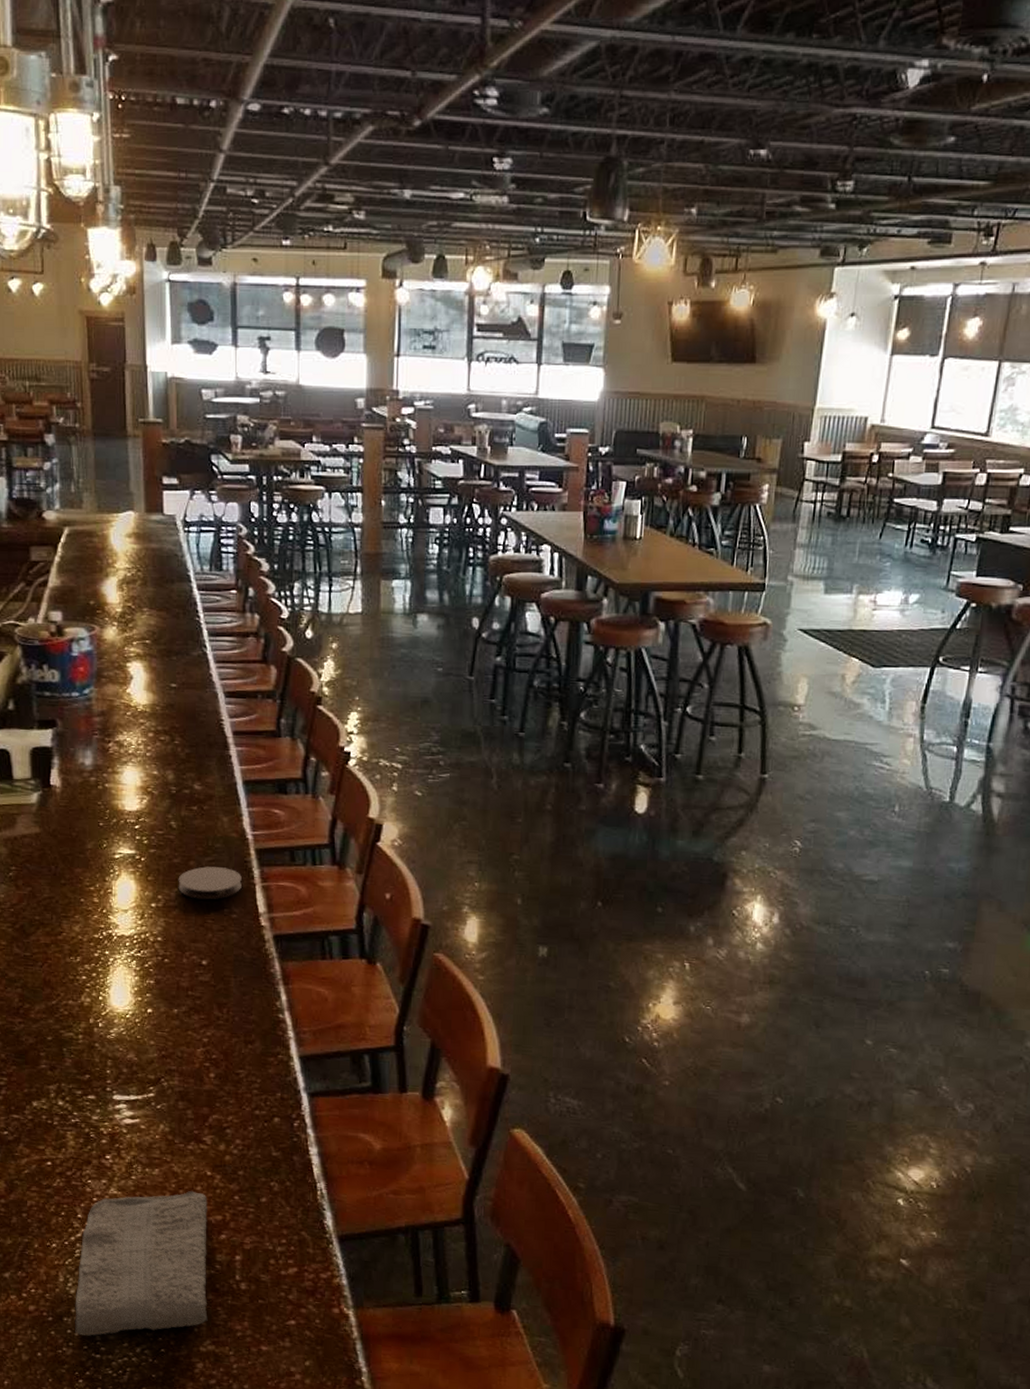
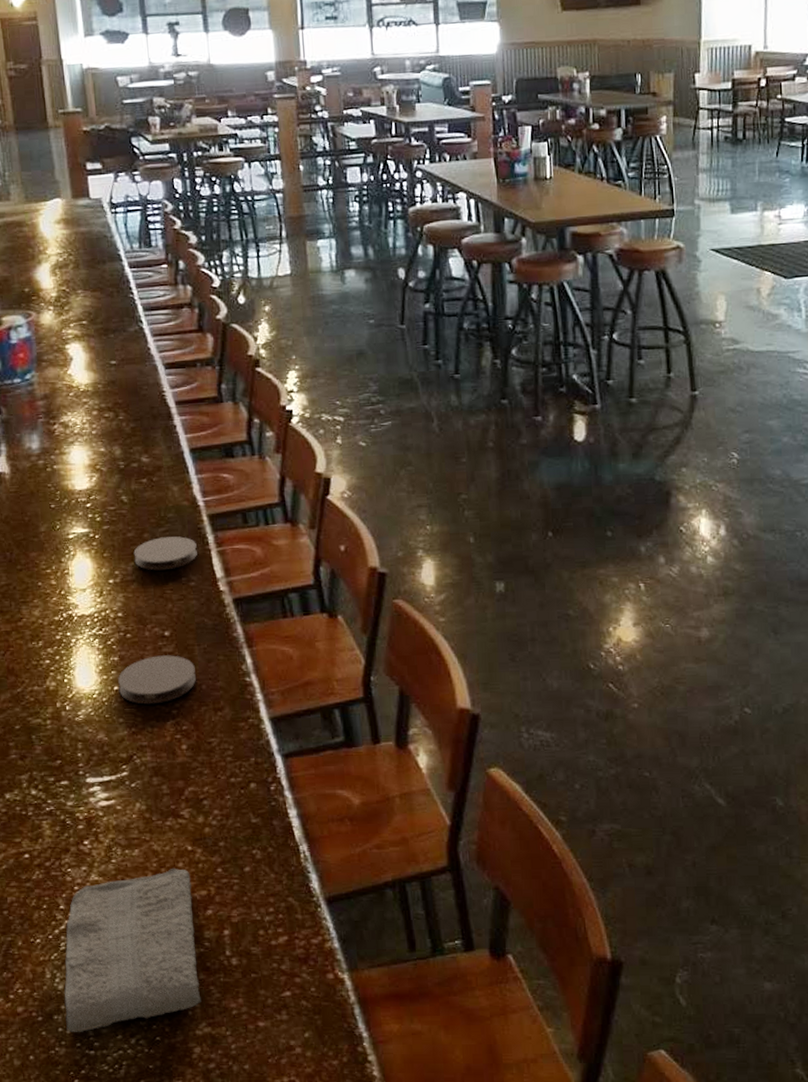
coaster: none [152,983,229,1030] -> present [118,655,196,705]

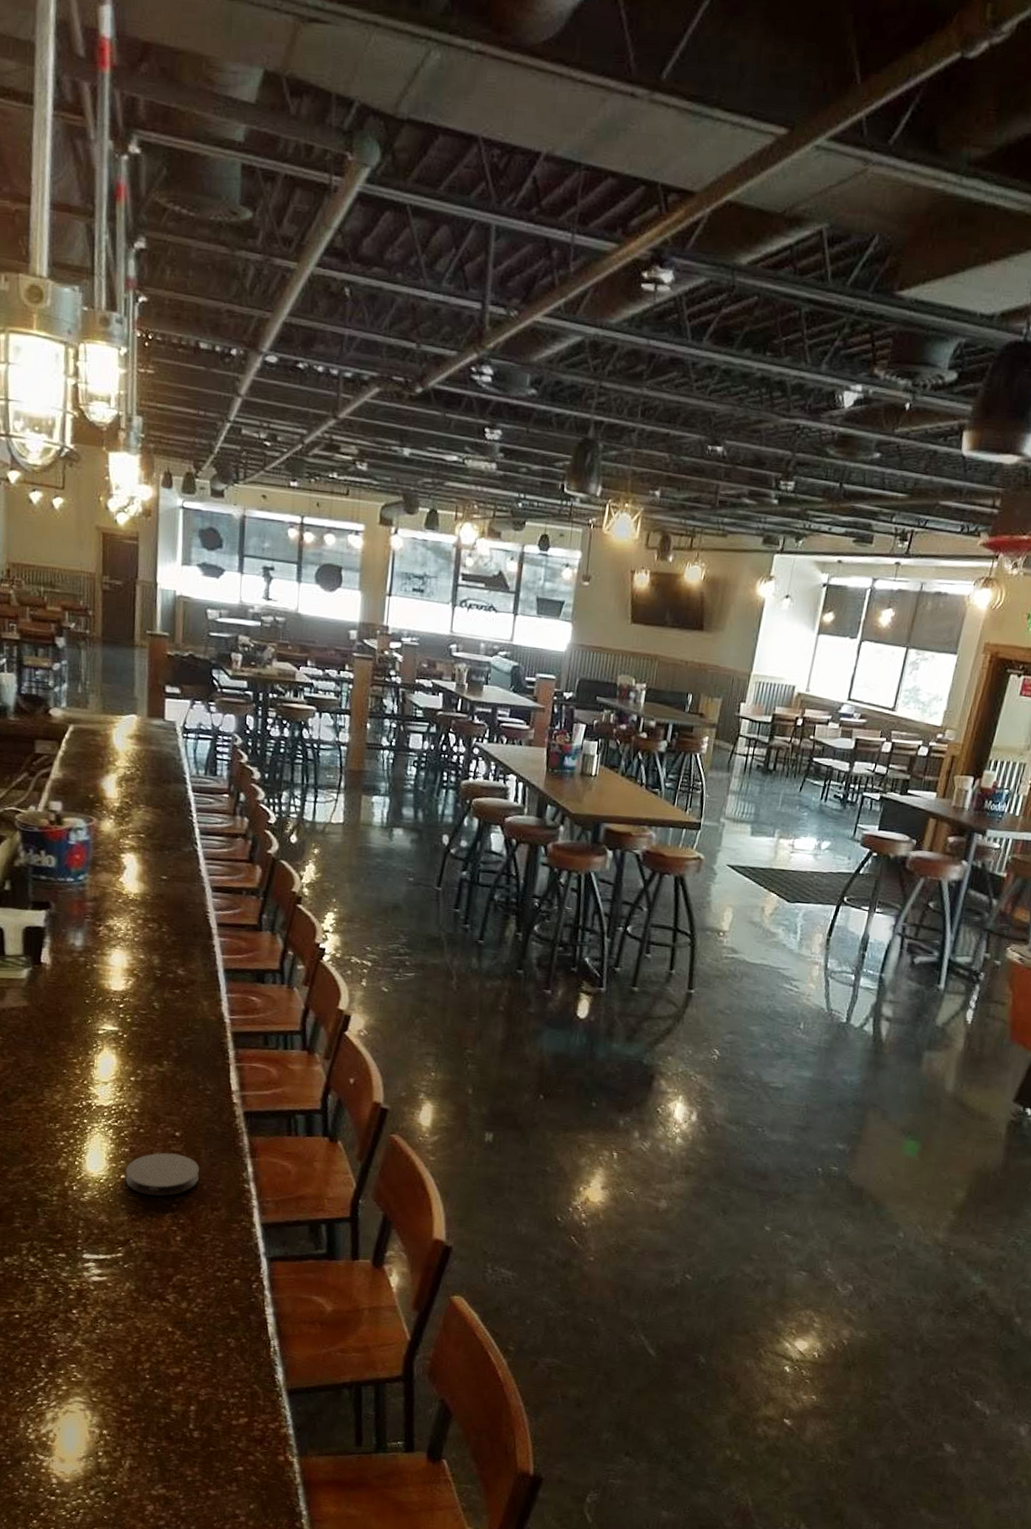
washcloth: present [64,867,202,1032] -> none [32,1344,167,1479]
coaster: present [133,536,197,571] -> none [157,1045,218,1077]

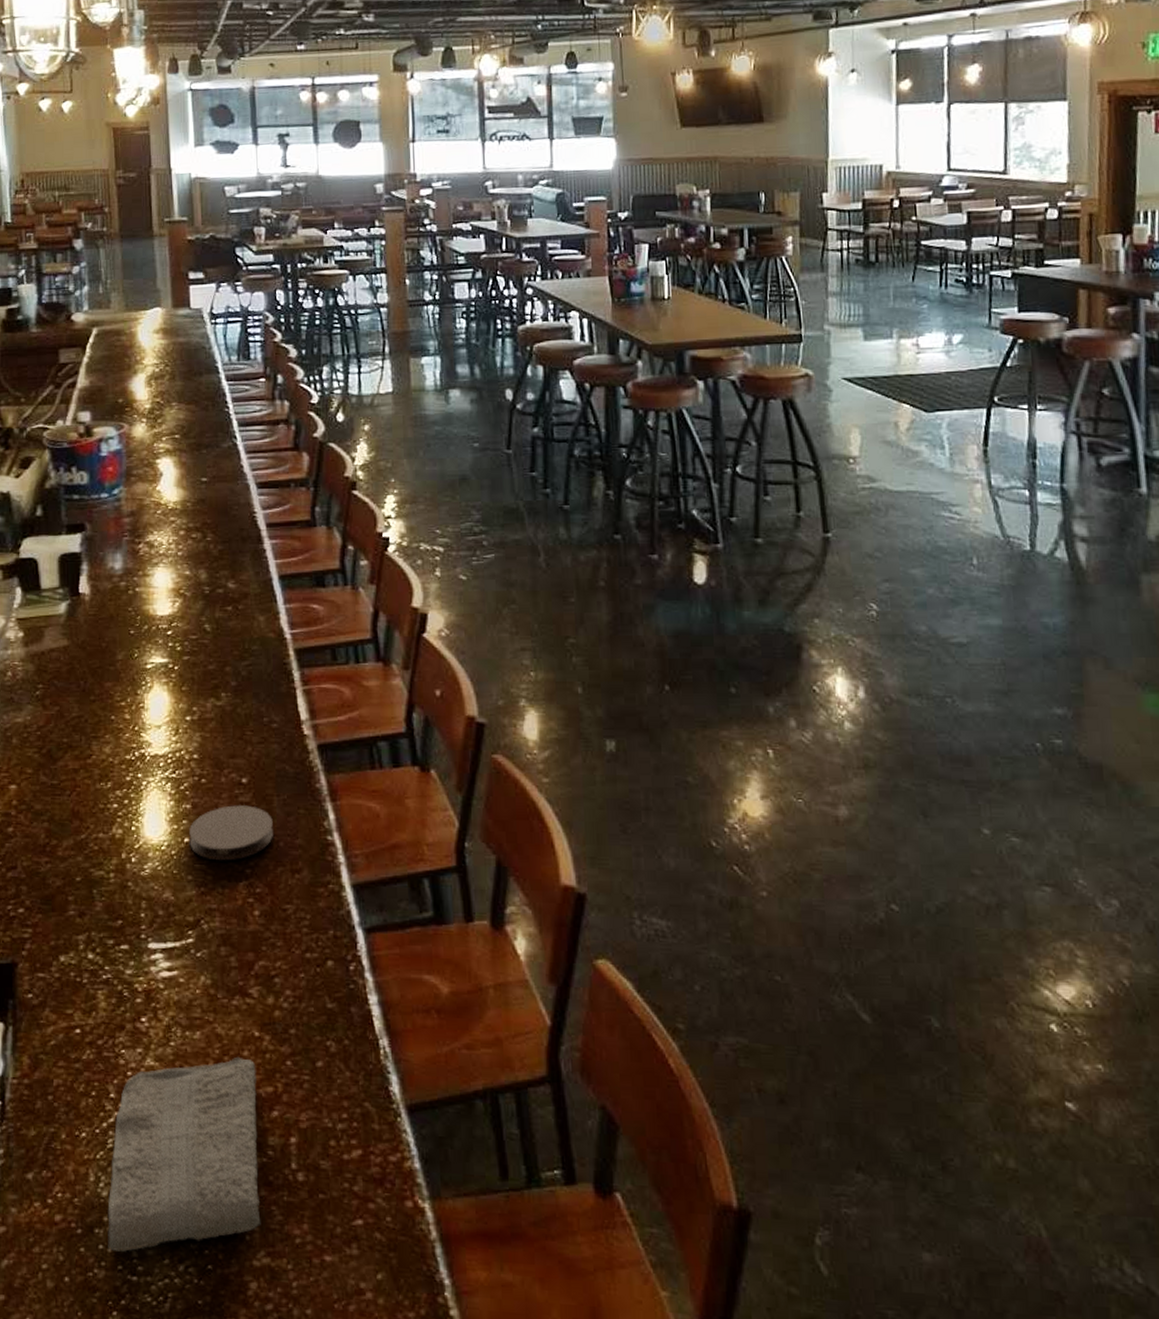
washcloth: none [32,1344,167,1479] -> present [107,1056,261,1252]

